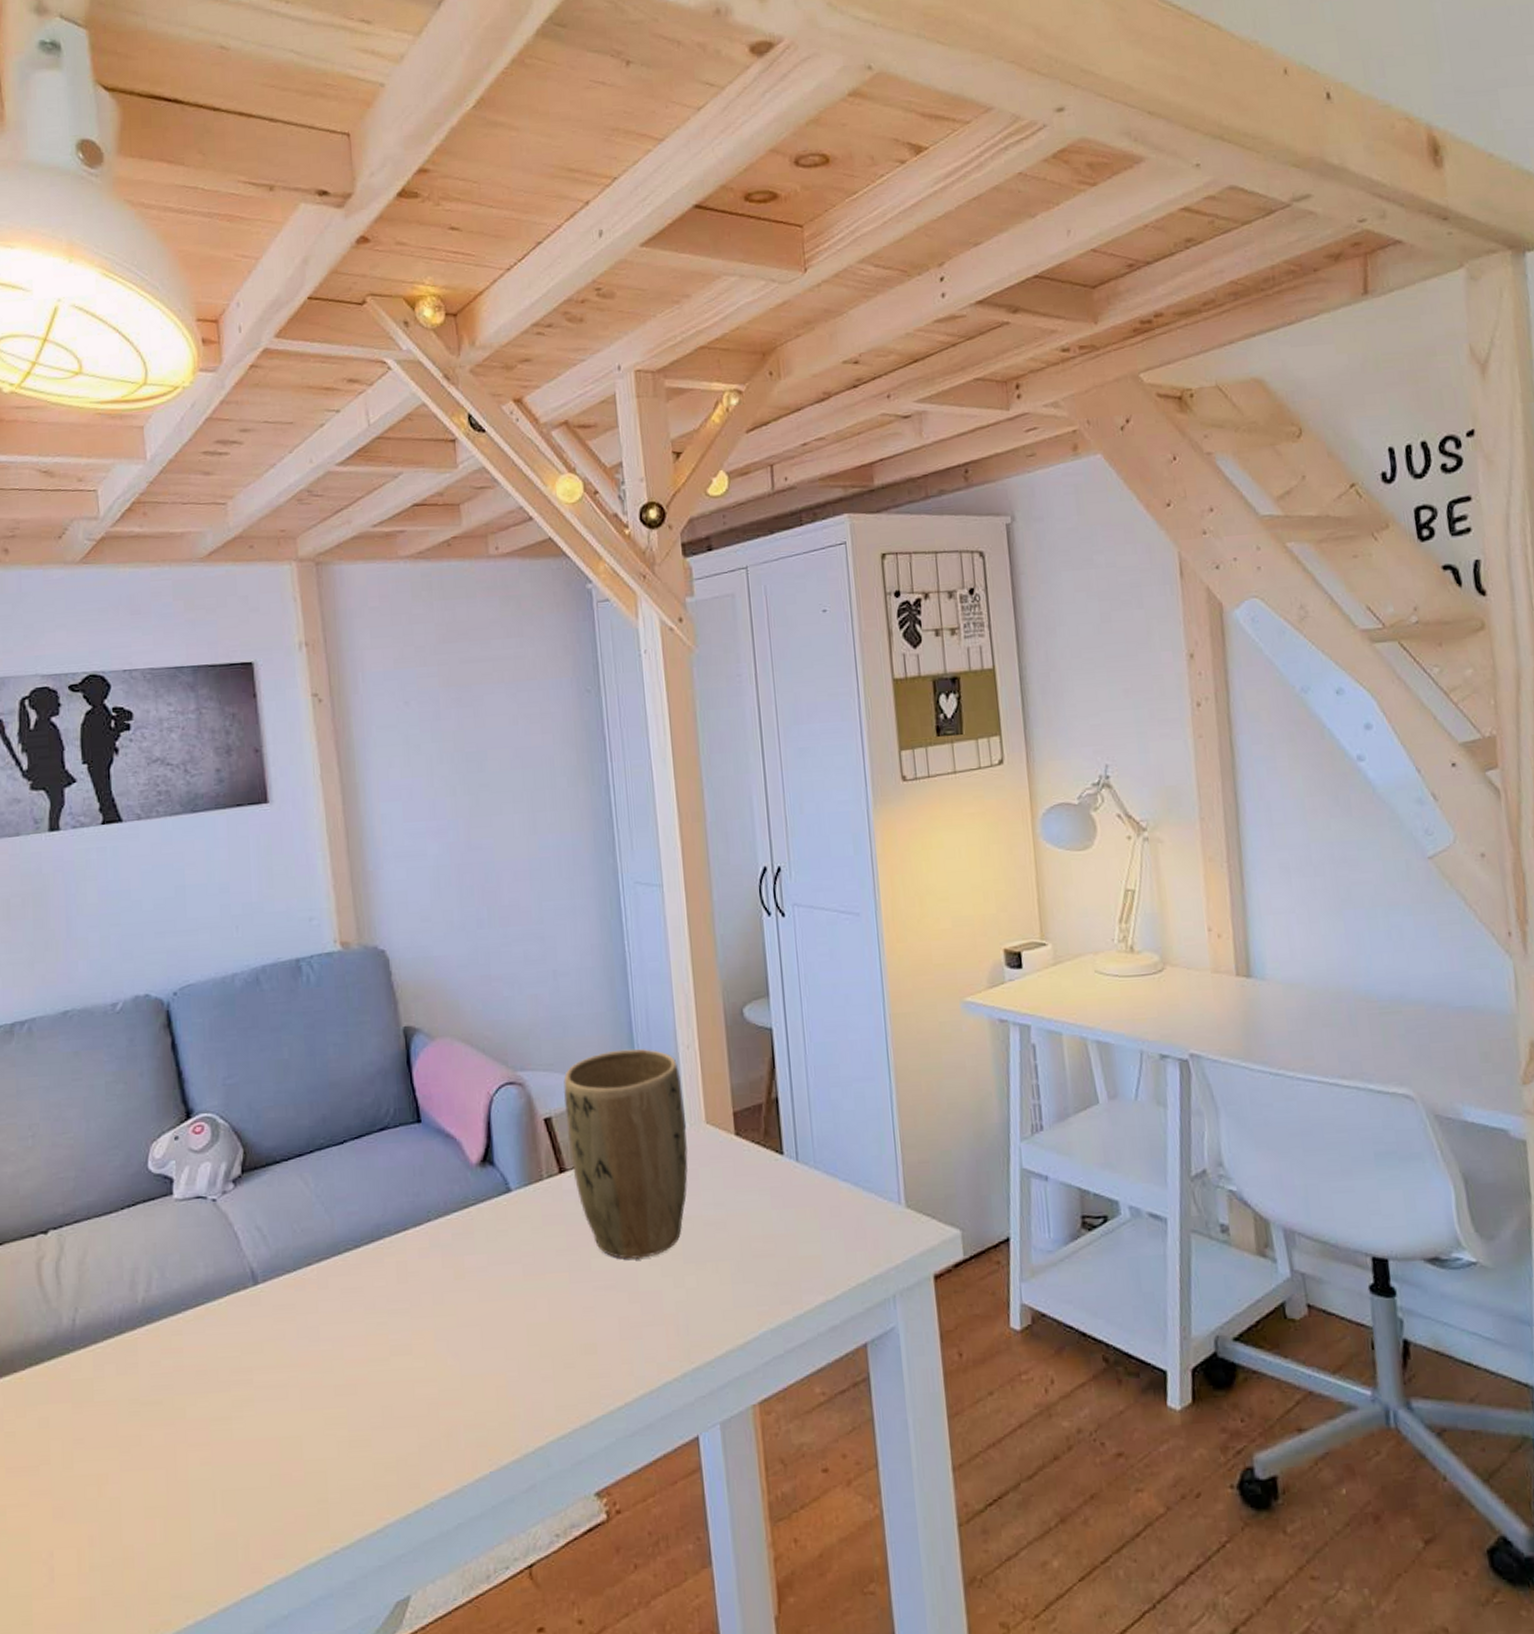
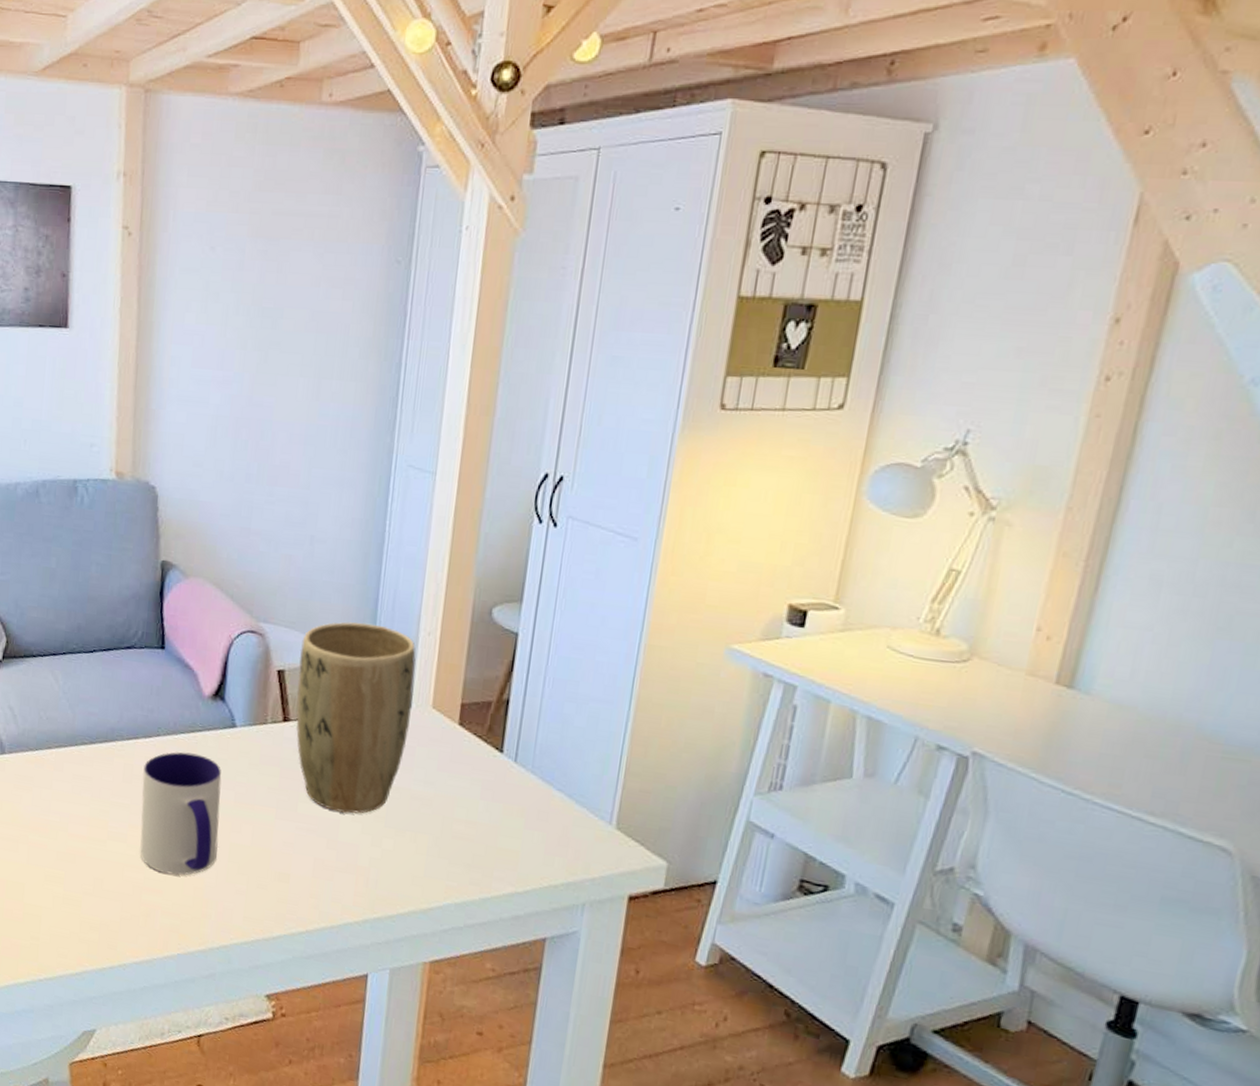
mug: none [418,1231,515,1379] -> present [140,752,222,876]

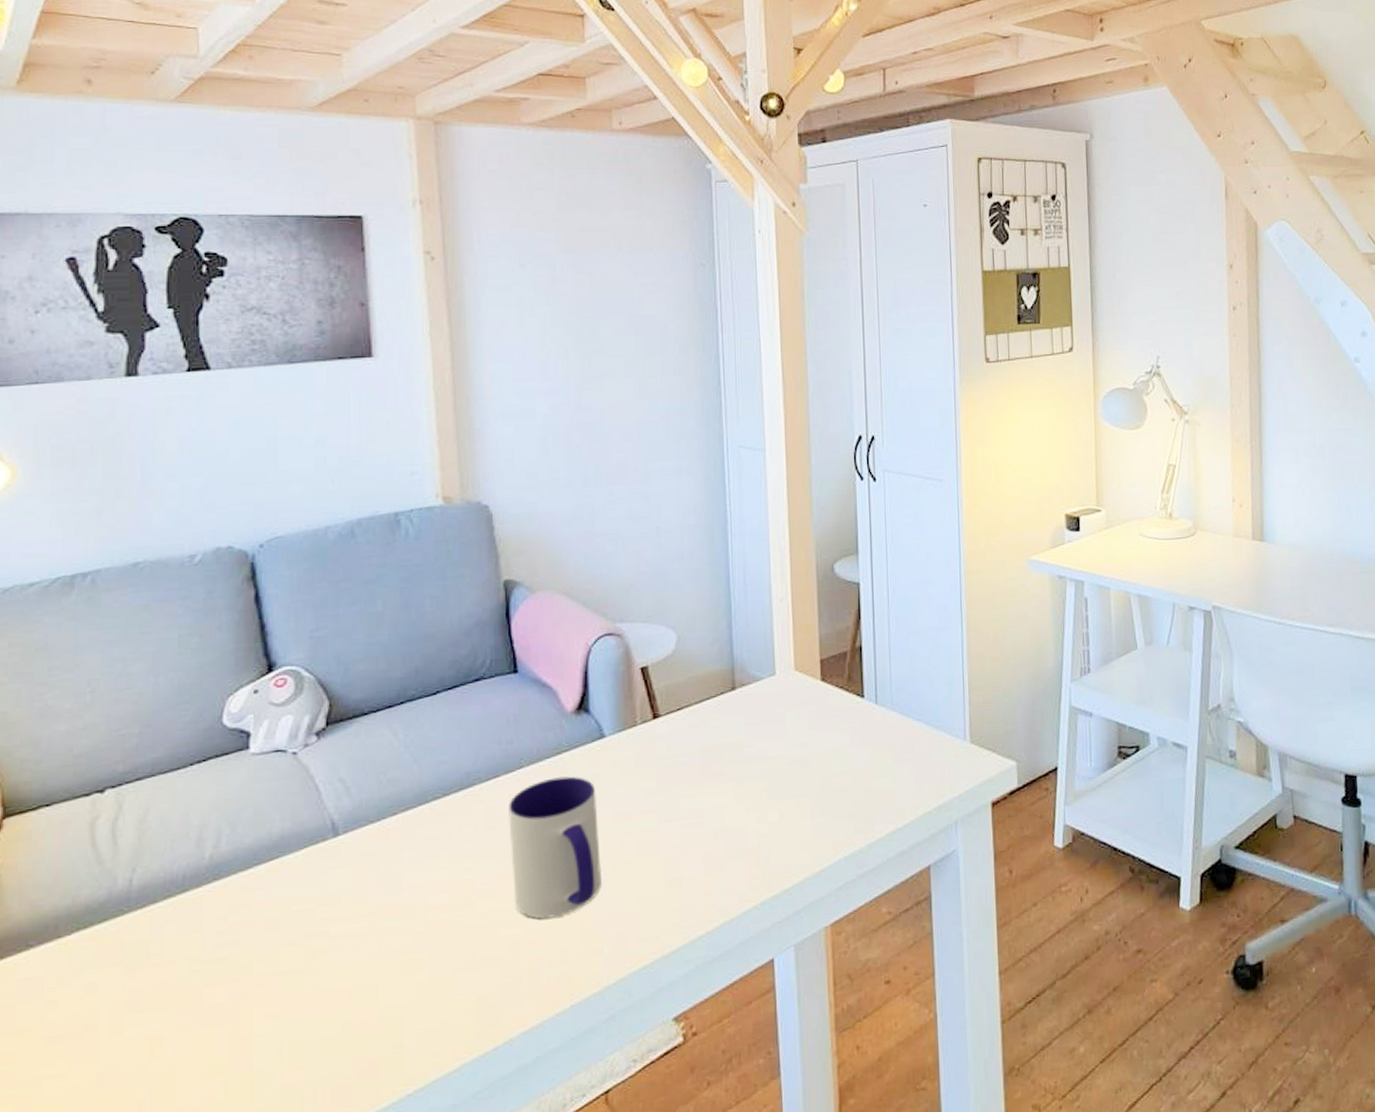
plant pot: present [296,622,416,814] -> none [660,601,776,798]

